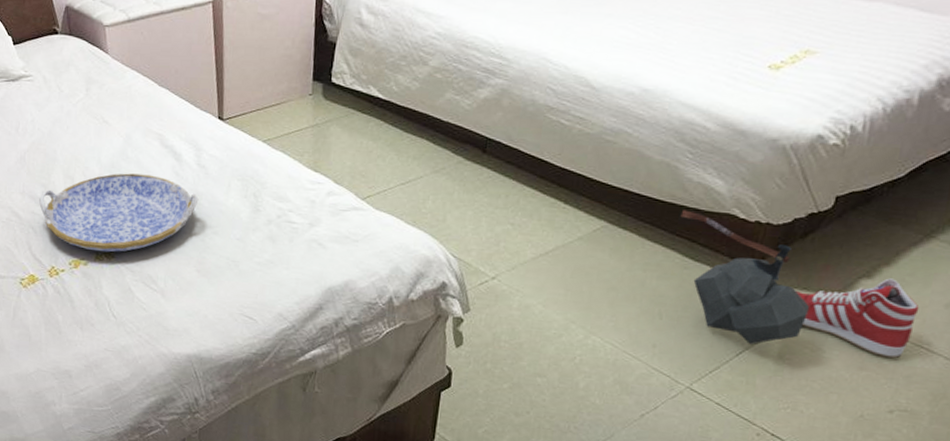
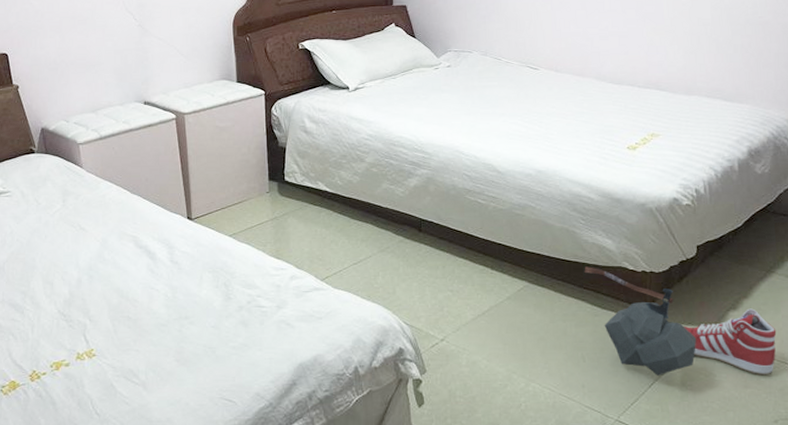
serving tray: present [39,173,199,253] -> none [19,274,174,352]

